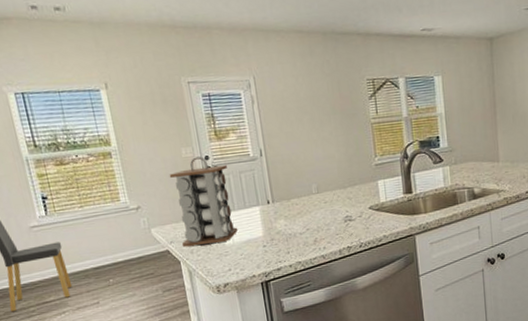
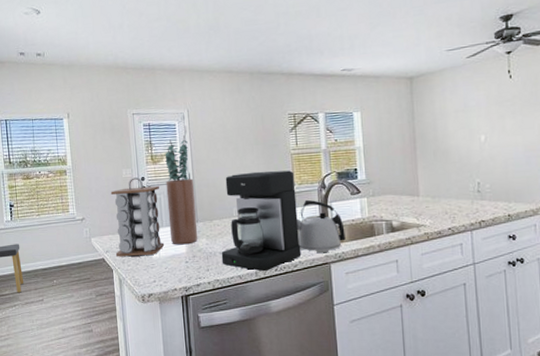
vase: none [230,106,276,229] -> present [165,135,198,245]
coffee maker: none [301,141,386,250] -> present [221,170,302,272]
kettle: none [379,171,429,226] -> present [296,200,346,254]

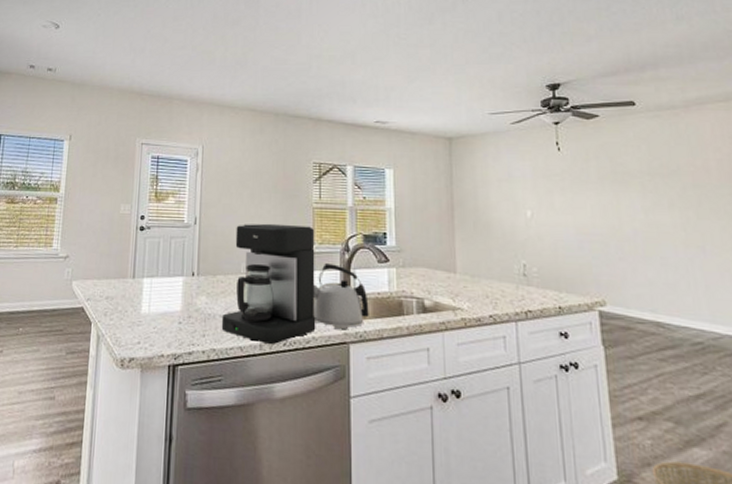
spice rack: present [110,177,165,257] -> none [97,215,160,310]
vase: present [165,135,198,245] -> none [164,173,200,301]

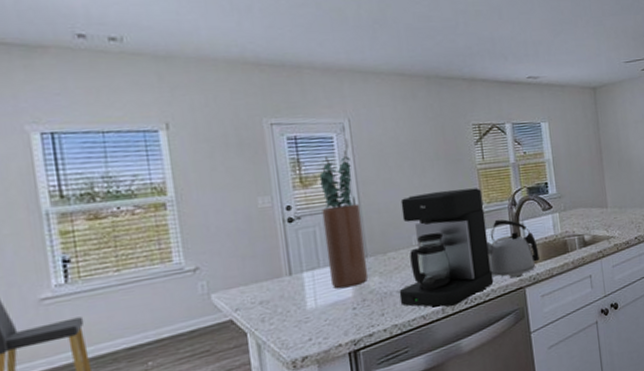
vase: none [164,173,200,301] -> present [319,151,369,289]

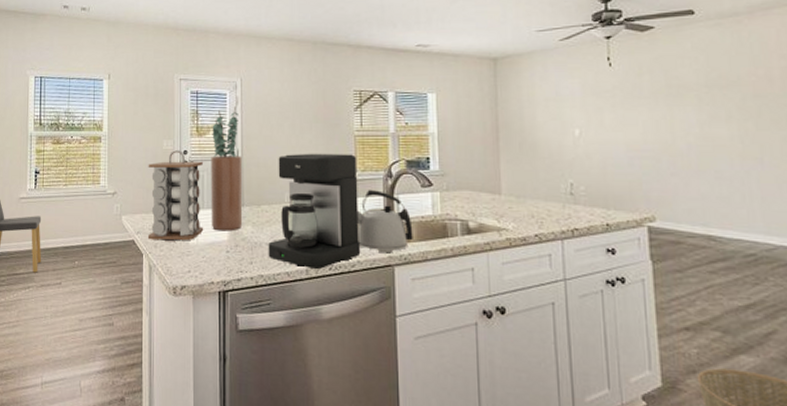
spice rack: none [239,206,323,315] -> present [147,150,204,241]

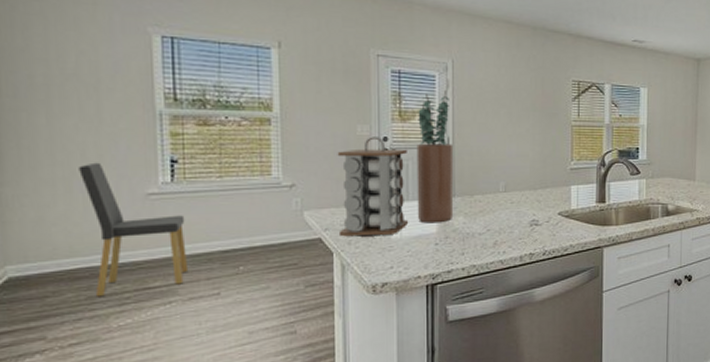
coffee maker: present [268,153,361,270] -> none [481,142,574,256]
kettle: present [357,190,413,254] -> none [571,178,621,237]

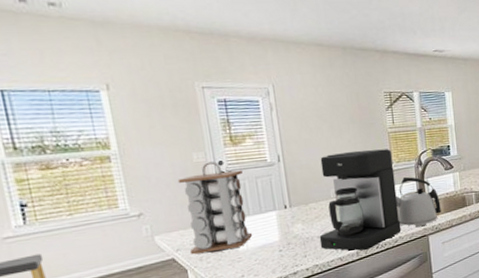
vase: present [416,90,454,224] -> none [247,113,293,234]
coffee maker: none [481,142,574,256] -> present [319,149,401,251]
kettle: none [571,178,621,237] -> present [395,177,441,227]

